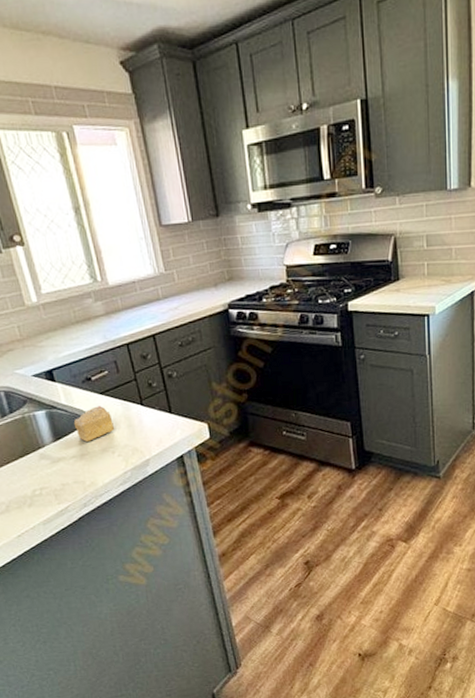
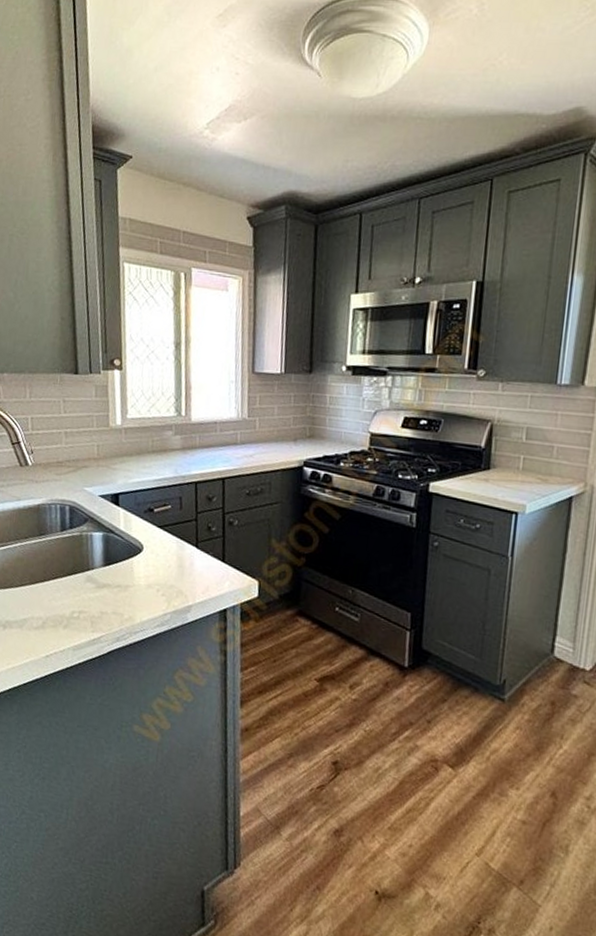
cake slice: present [73,406,114,442] -> none [126,539,165,574]

